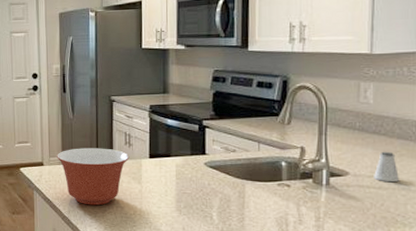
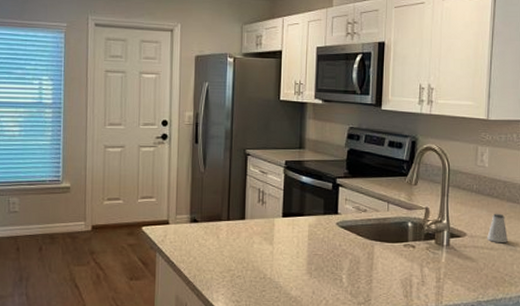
mixing bowl: present [57,148,130,206] -> none [184,205,262,269]

